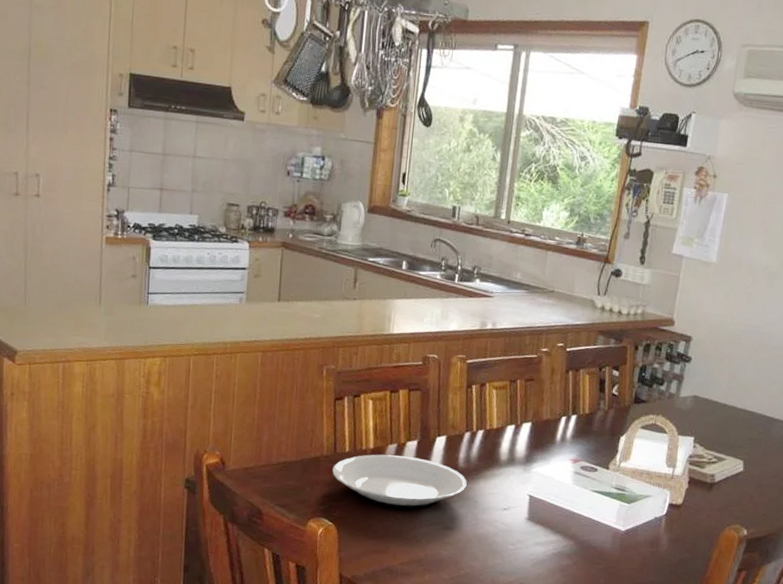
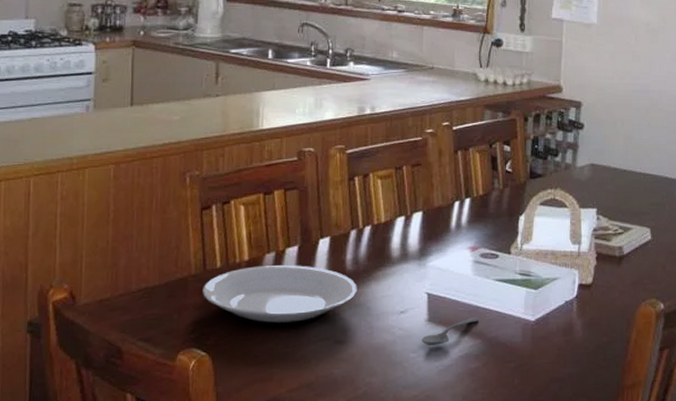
spoon: none [520,520,574,541] -> present [421,316,478,345]

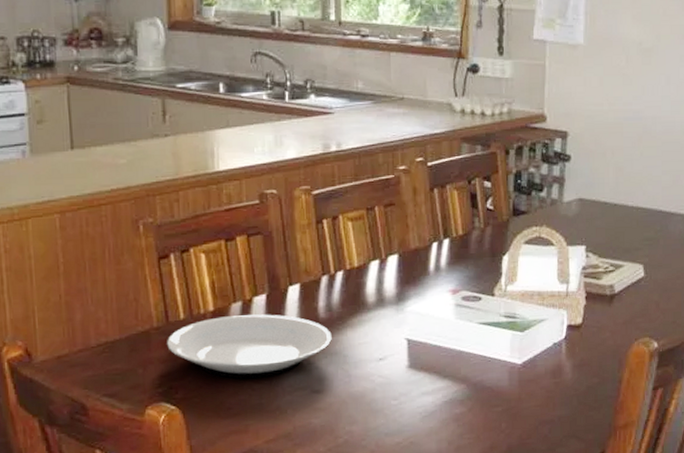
spoon: present [421,316,478,345] -> none [402,361,462,392]

